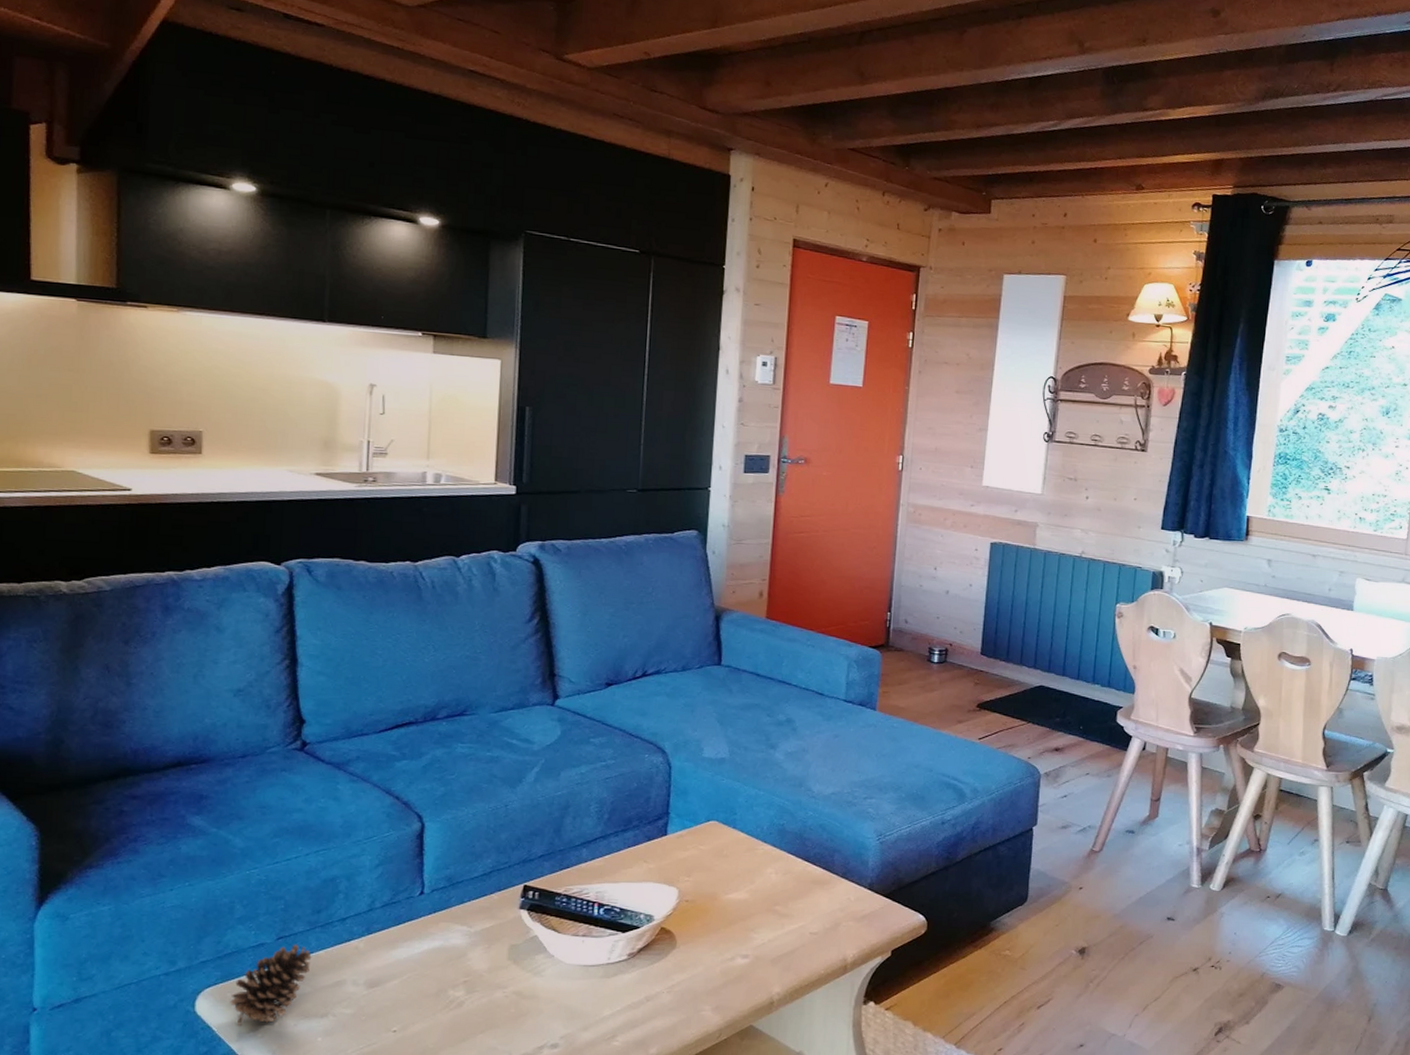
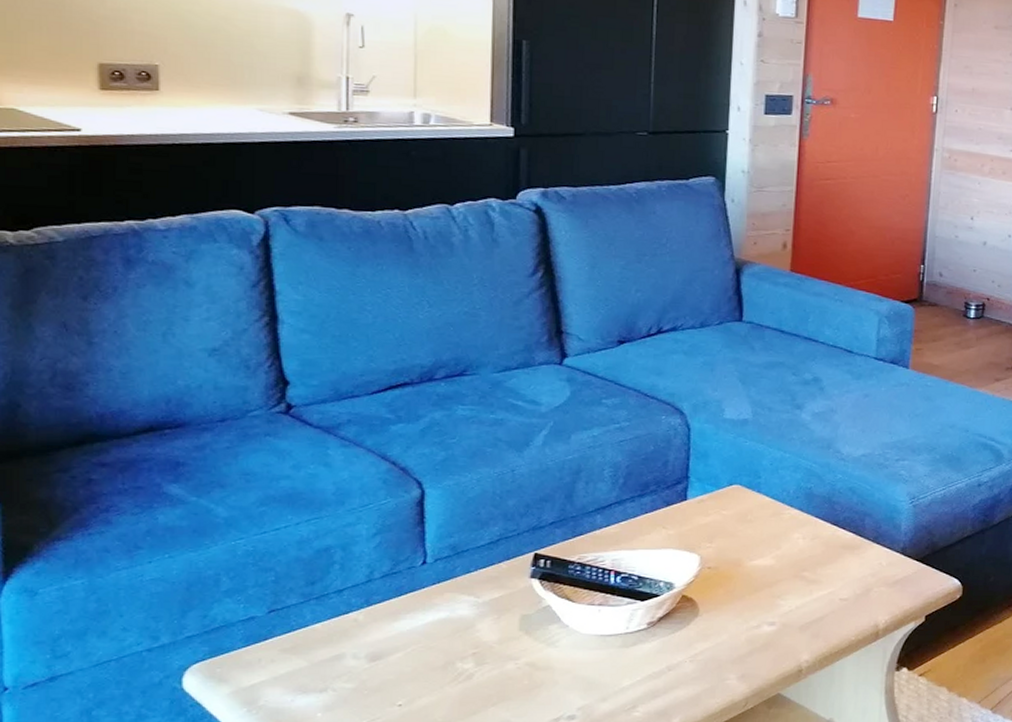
pine cone: present [230,944,312,1027] -> none [220,617,307,703]

